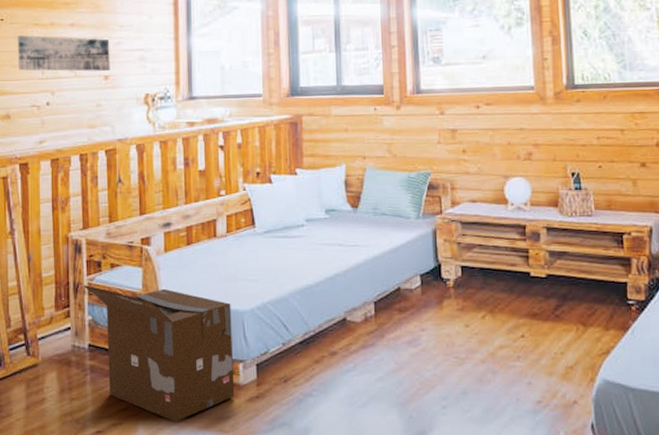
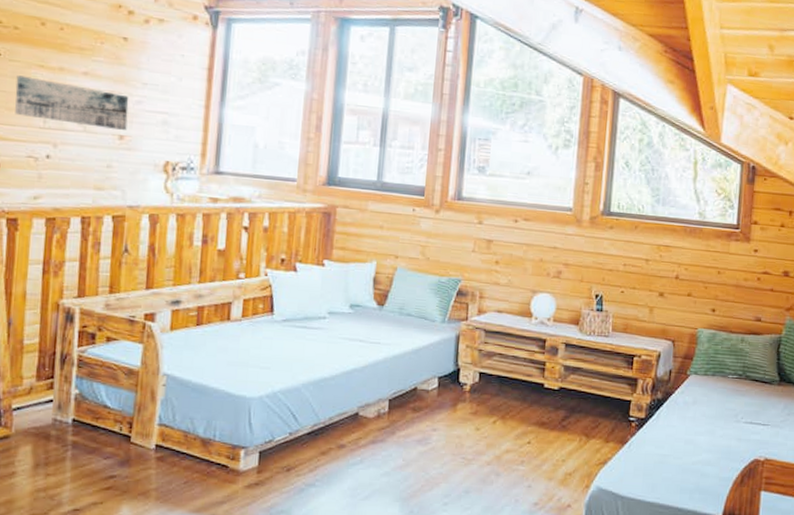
cardboard box: present [83,285,235,423] -> none [72,357,239,505]

